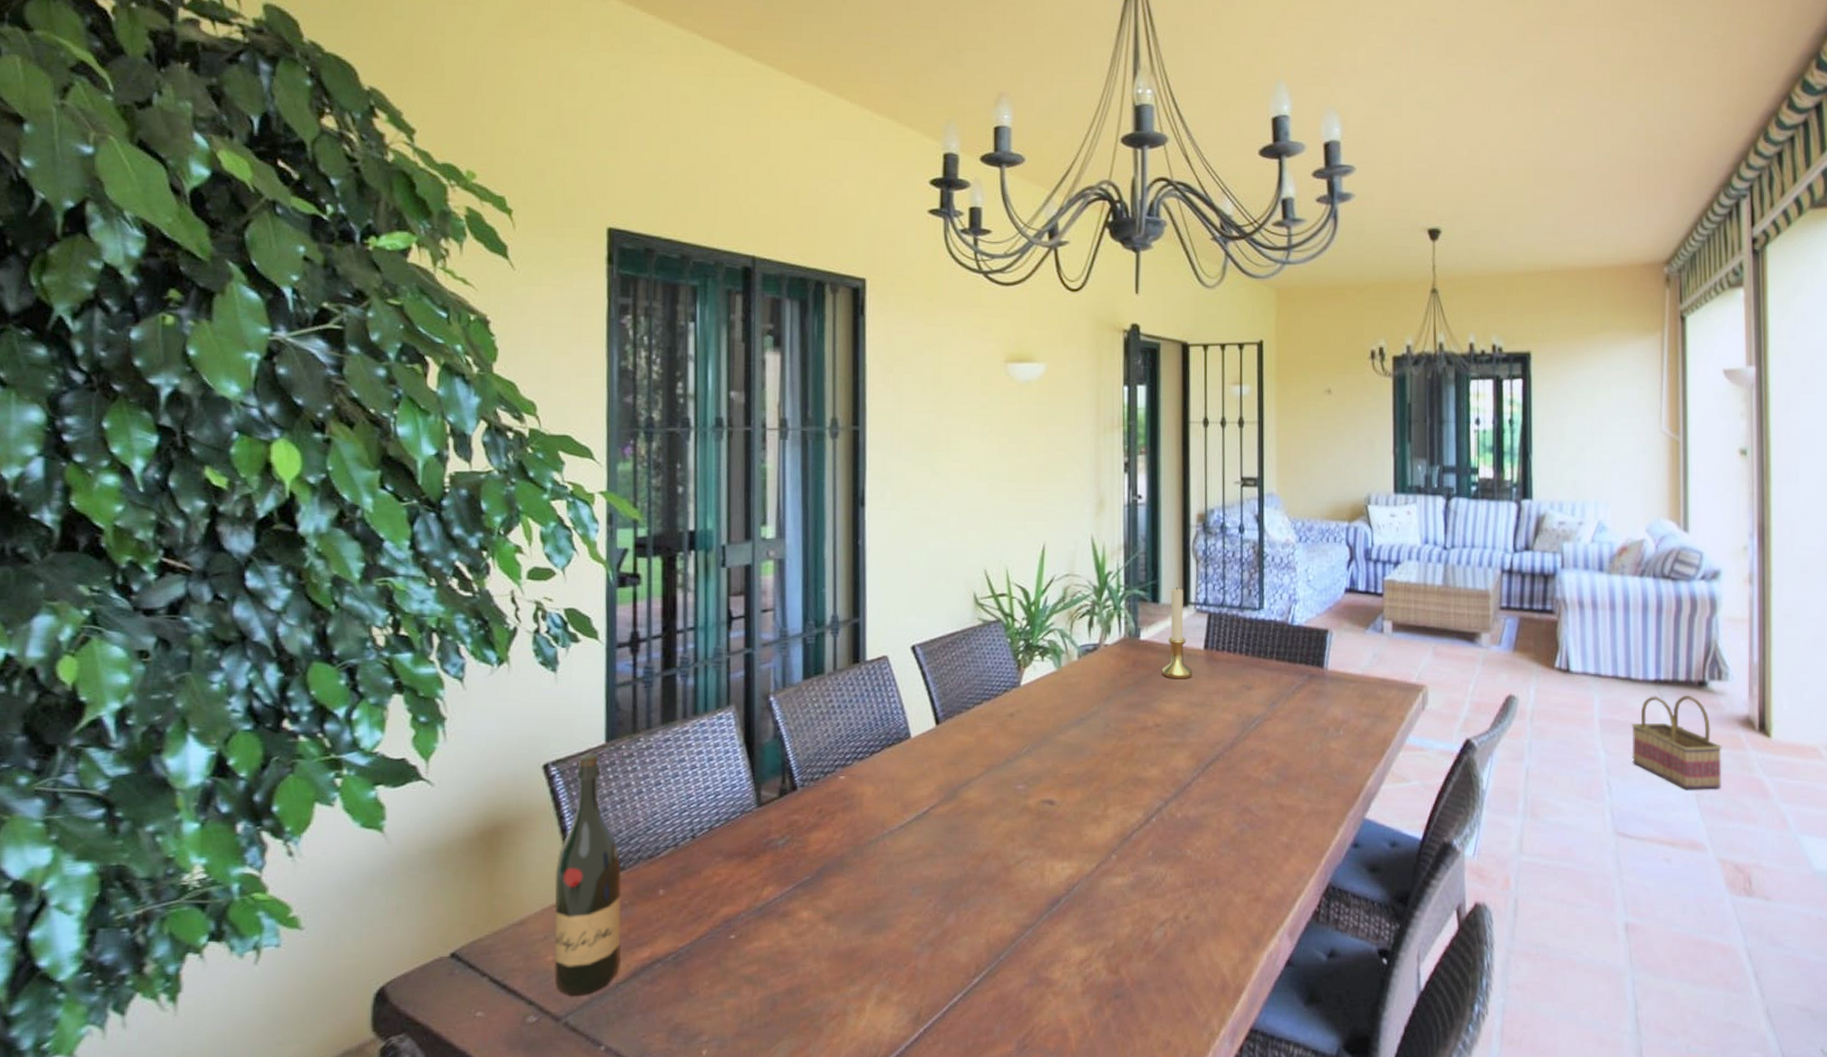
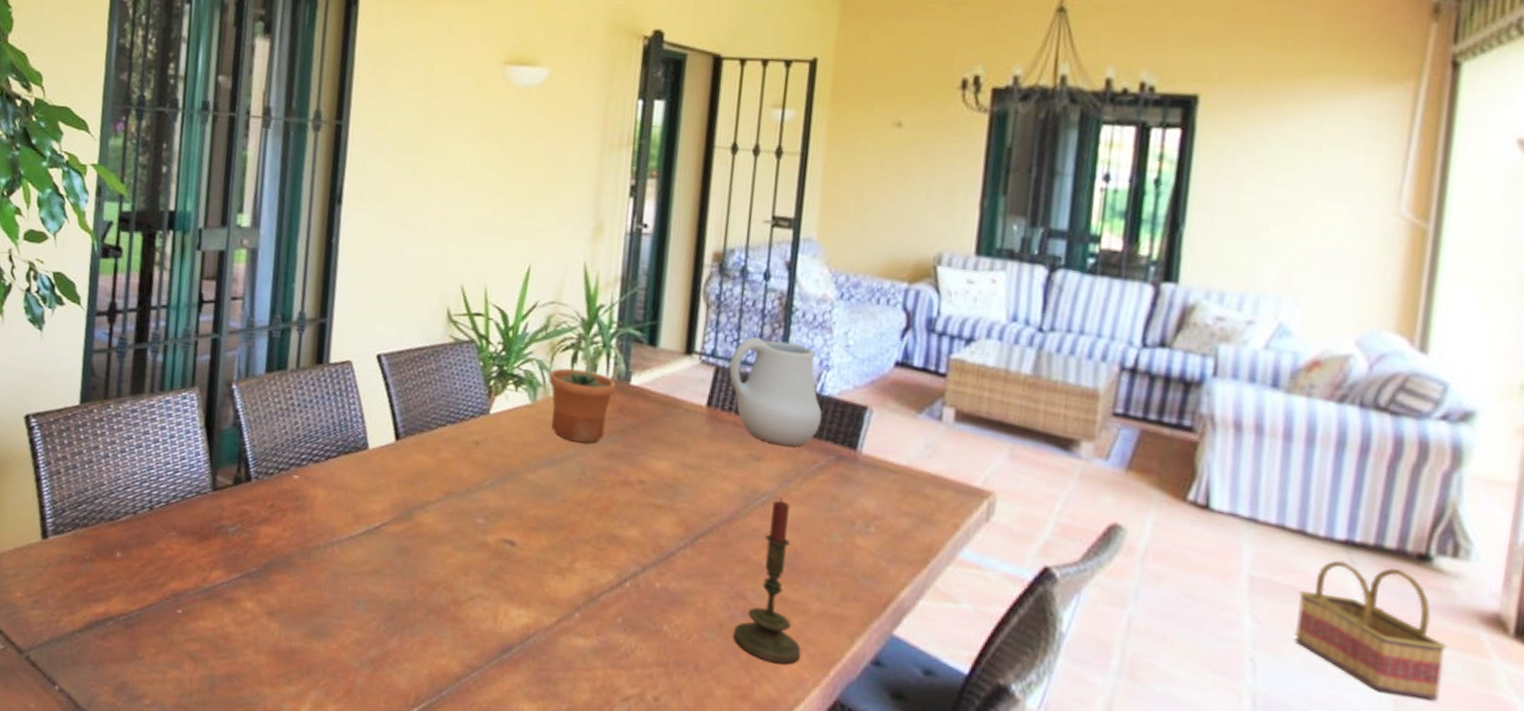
wine bottle: present [554,754,622,996] -> none [21,411,85,635]
planter: none [1070,633,1128,699] -> present [548,368,616,444]
candle holder: present [1161,587,1193,679] -> none [652,332,690,437]
pitcher: none [1219,583,1295,673] -> present [729,336,823,447]
candle: none [1243,720,1298,863] -> present [733,499,802,665]

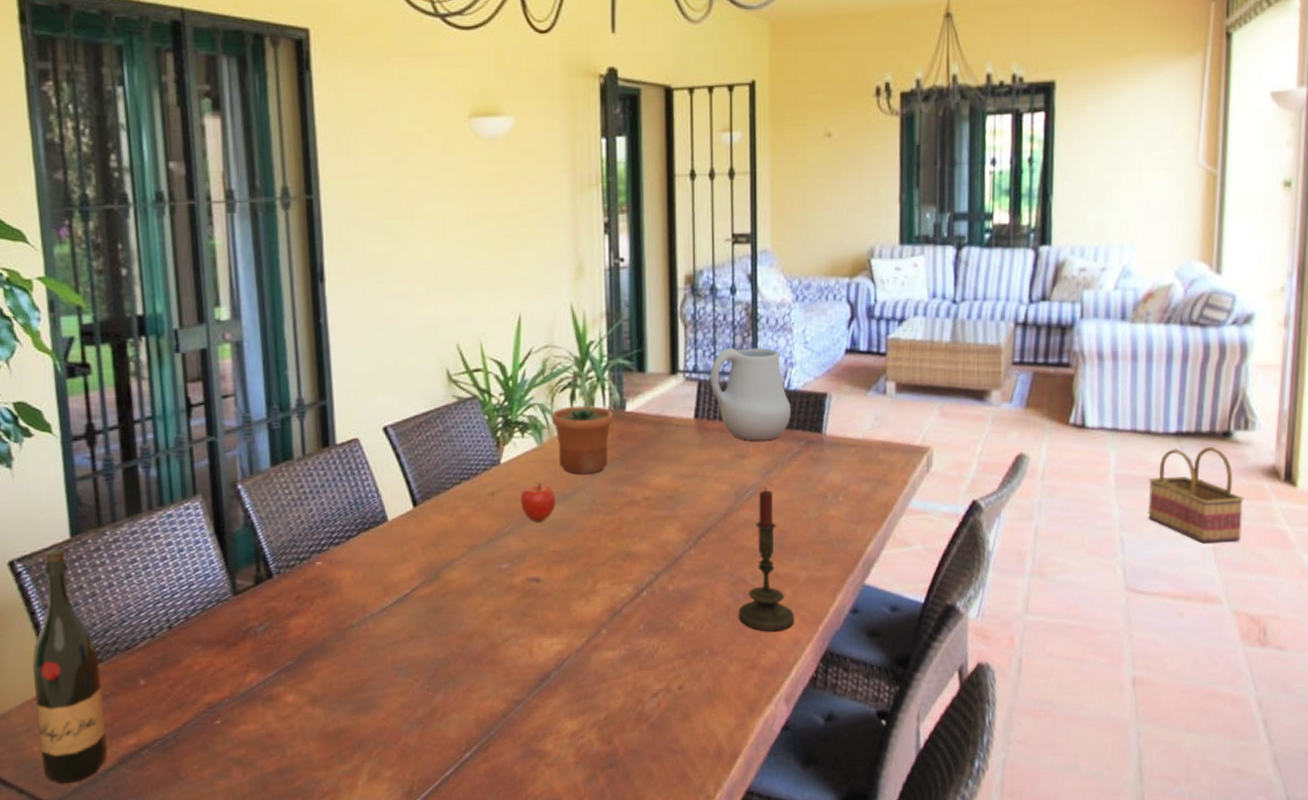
wine bottle: none [21,411,85,635] -> present [32,549,108,783]
fruit: none [504,441,543,483] -> present [520,482,555,522]

